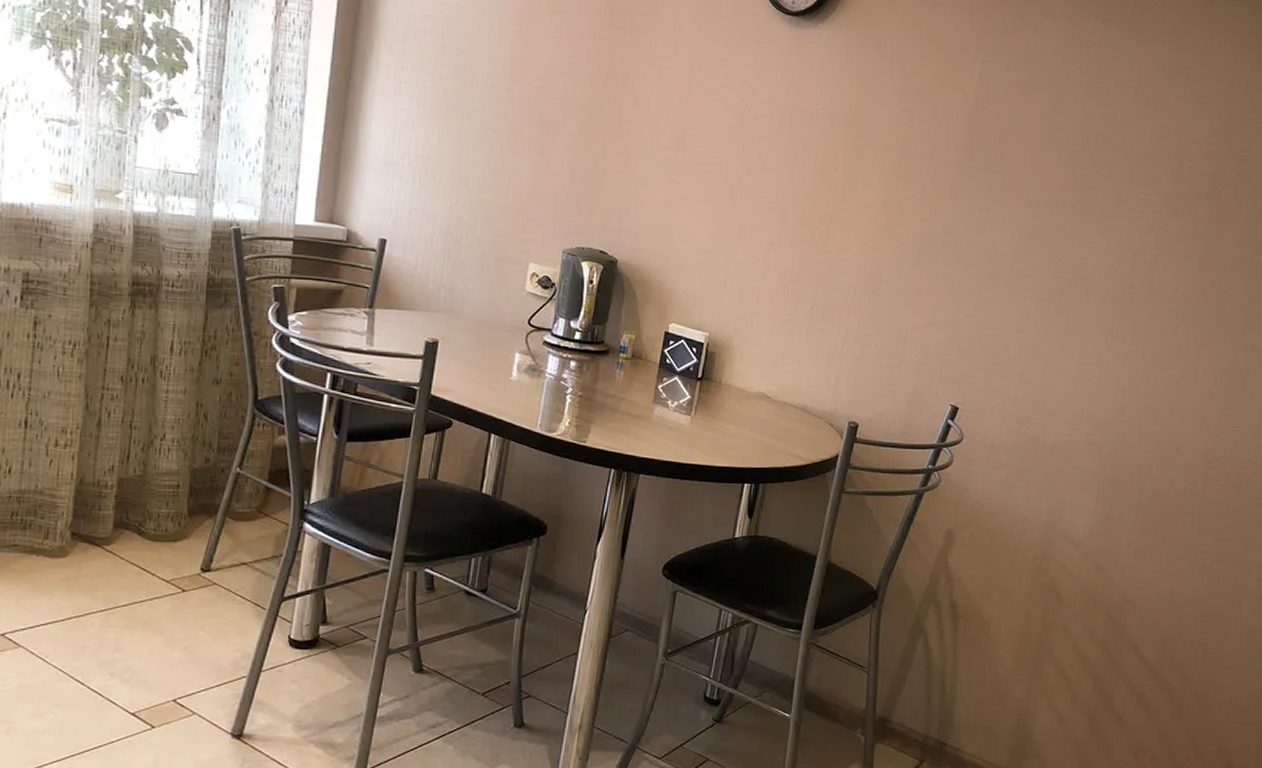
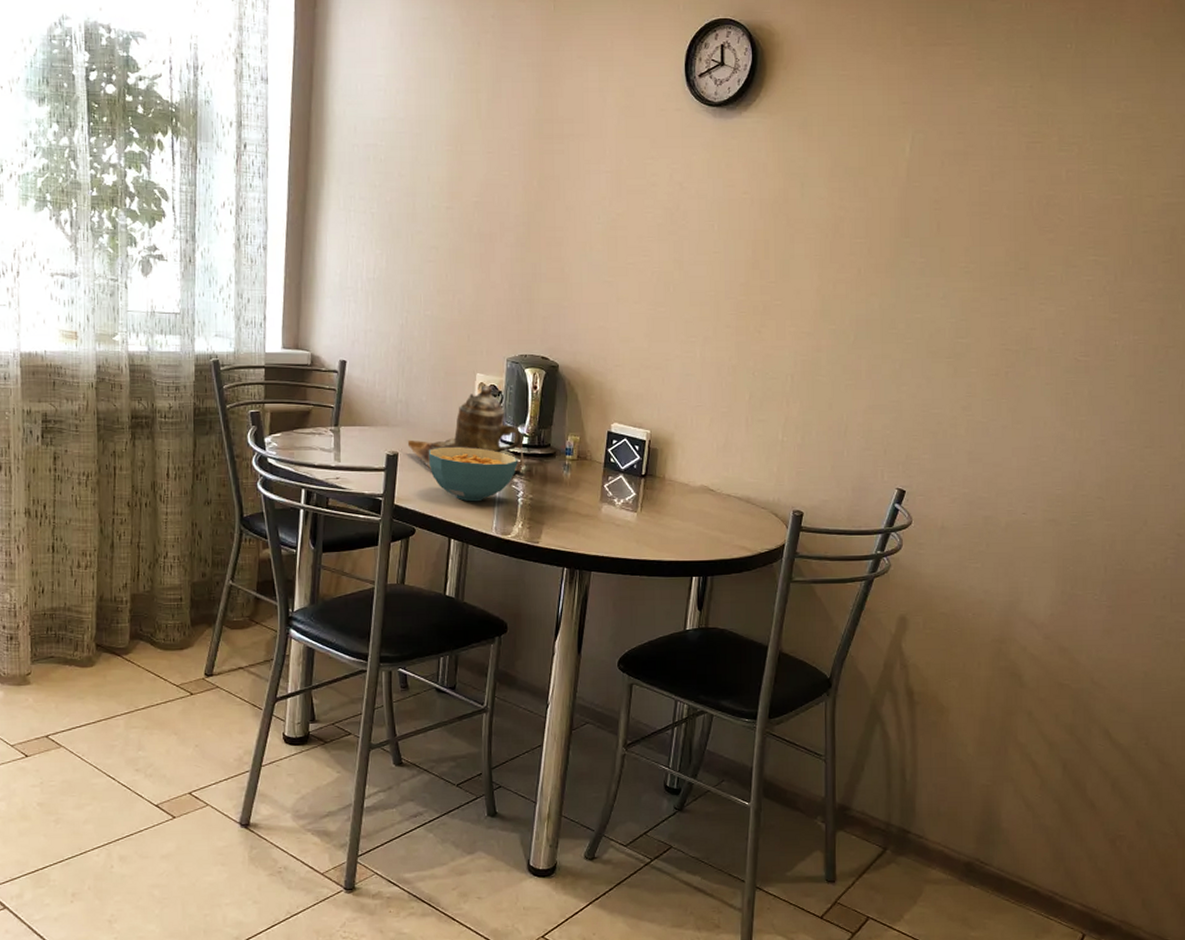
teapot: none [449,275,576,368] -> present [407,385,525,472]
cereal bowl: none [471,337,568,396] -> present [428,446,518,502]

